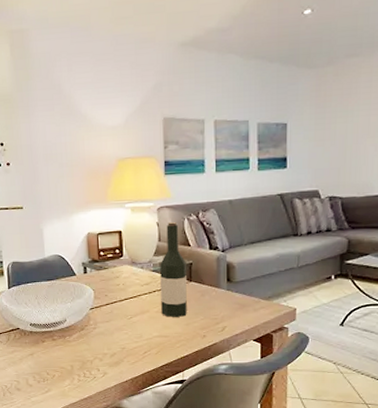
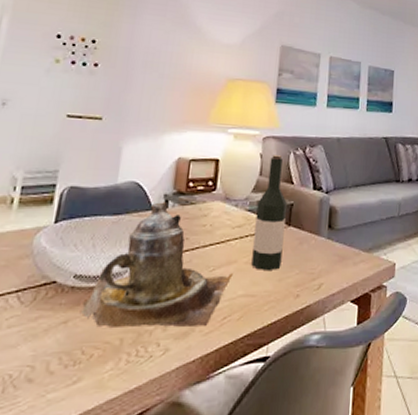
teapot: none [40,269,147,359] -> present [81,202,233,328]

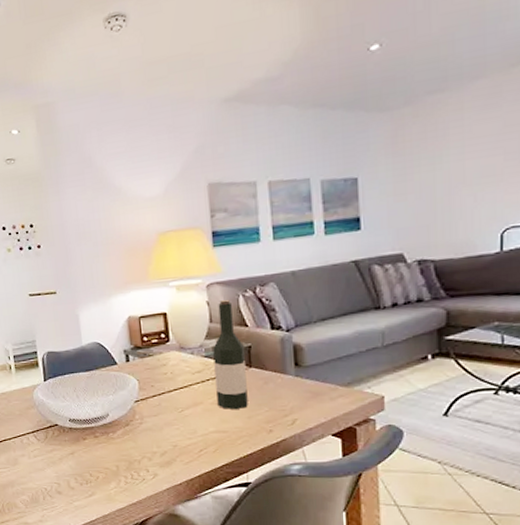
teapot: present [81,202,233,328] -> none [81,356,201,458]

